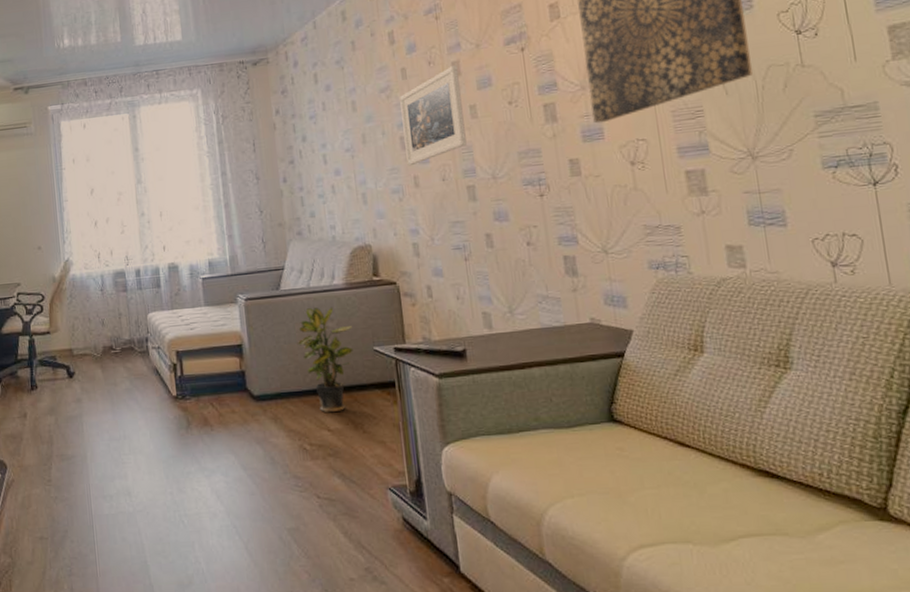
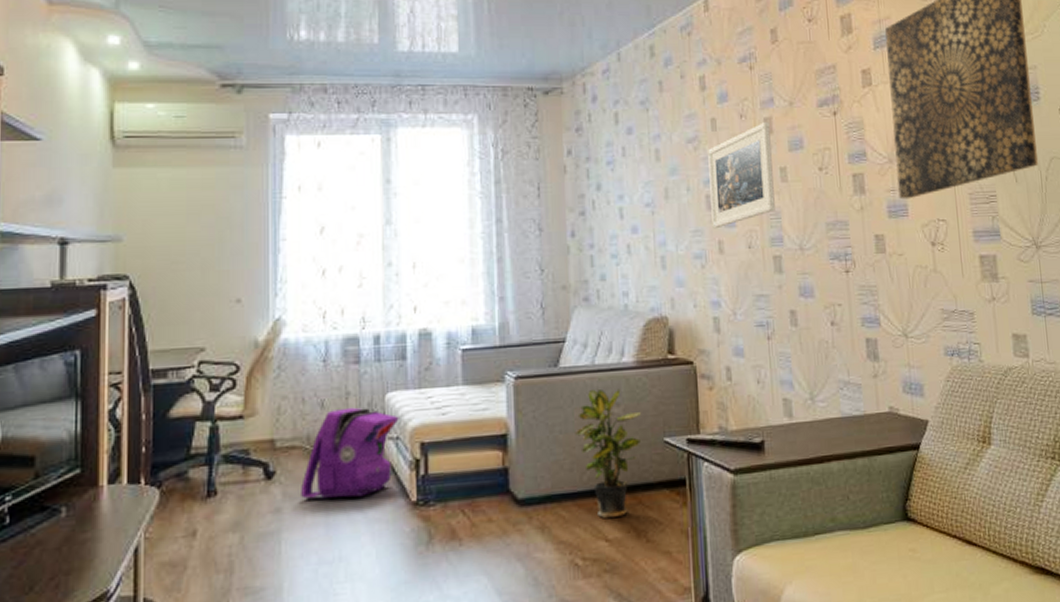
backpack: none [93,324,159,392] -> present [301,407,399,498]

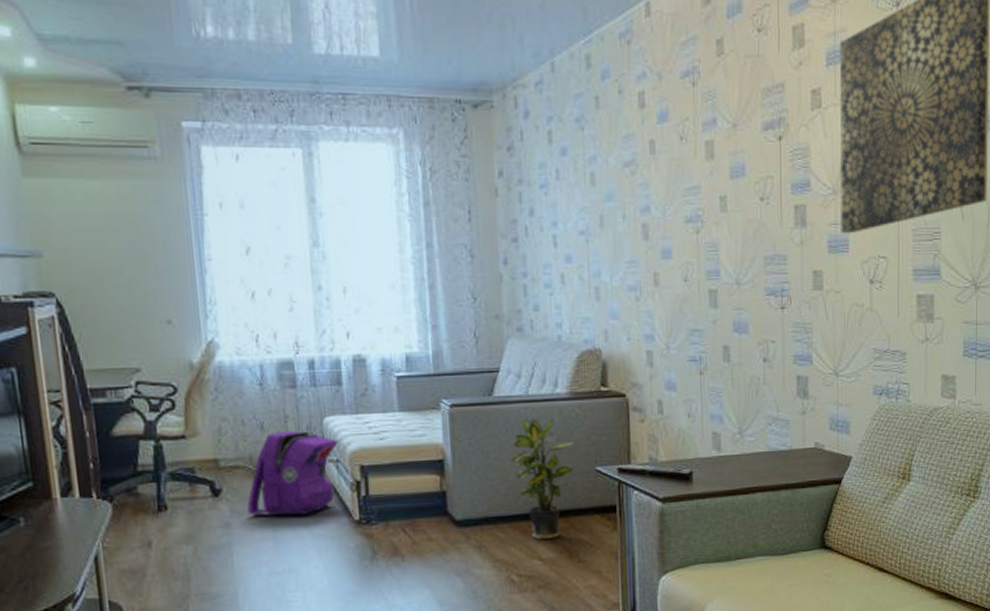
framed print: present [708,122,775,229] -> none [645,146,713,260]

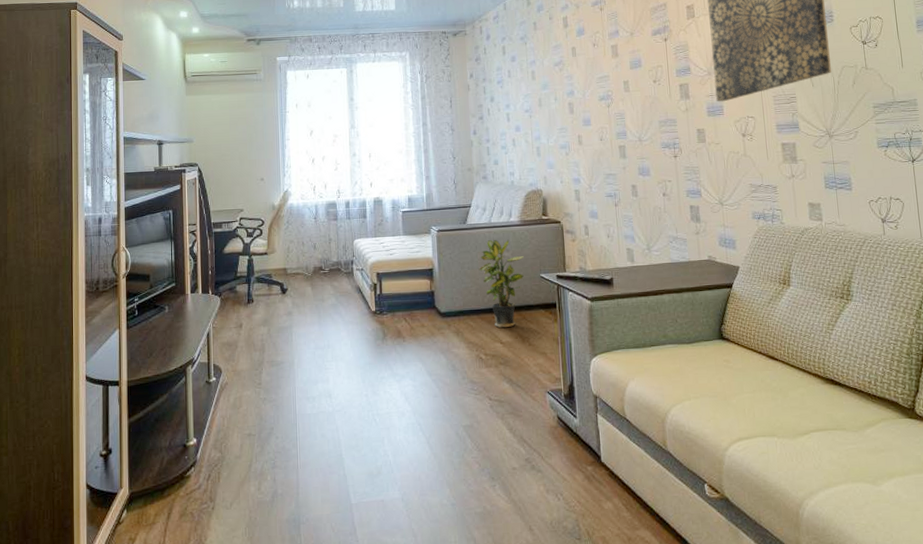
backpack: present [247,430,338,516] -> none [303,248,363,307]

